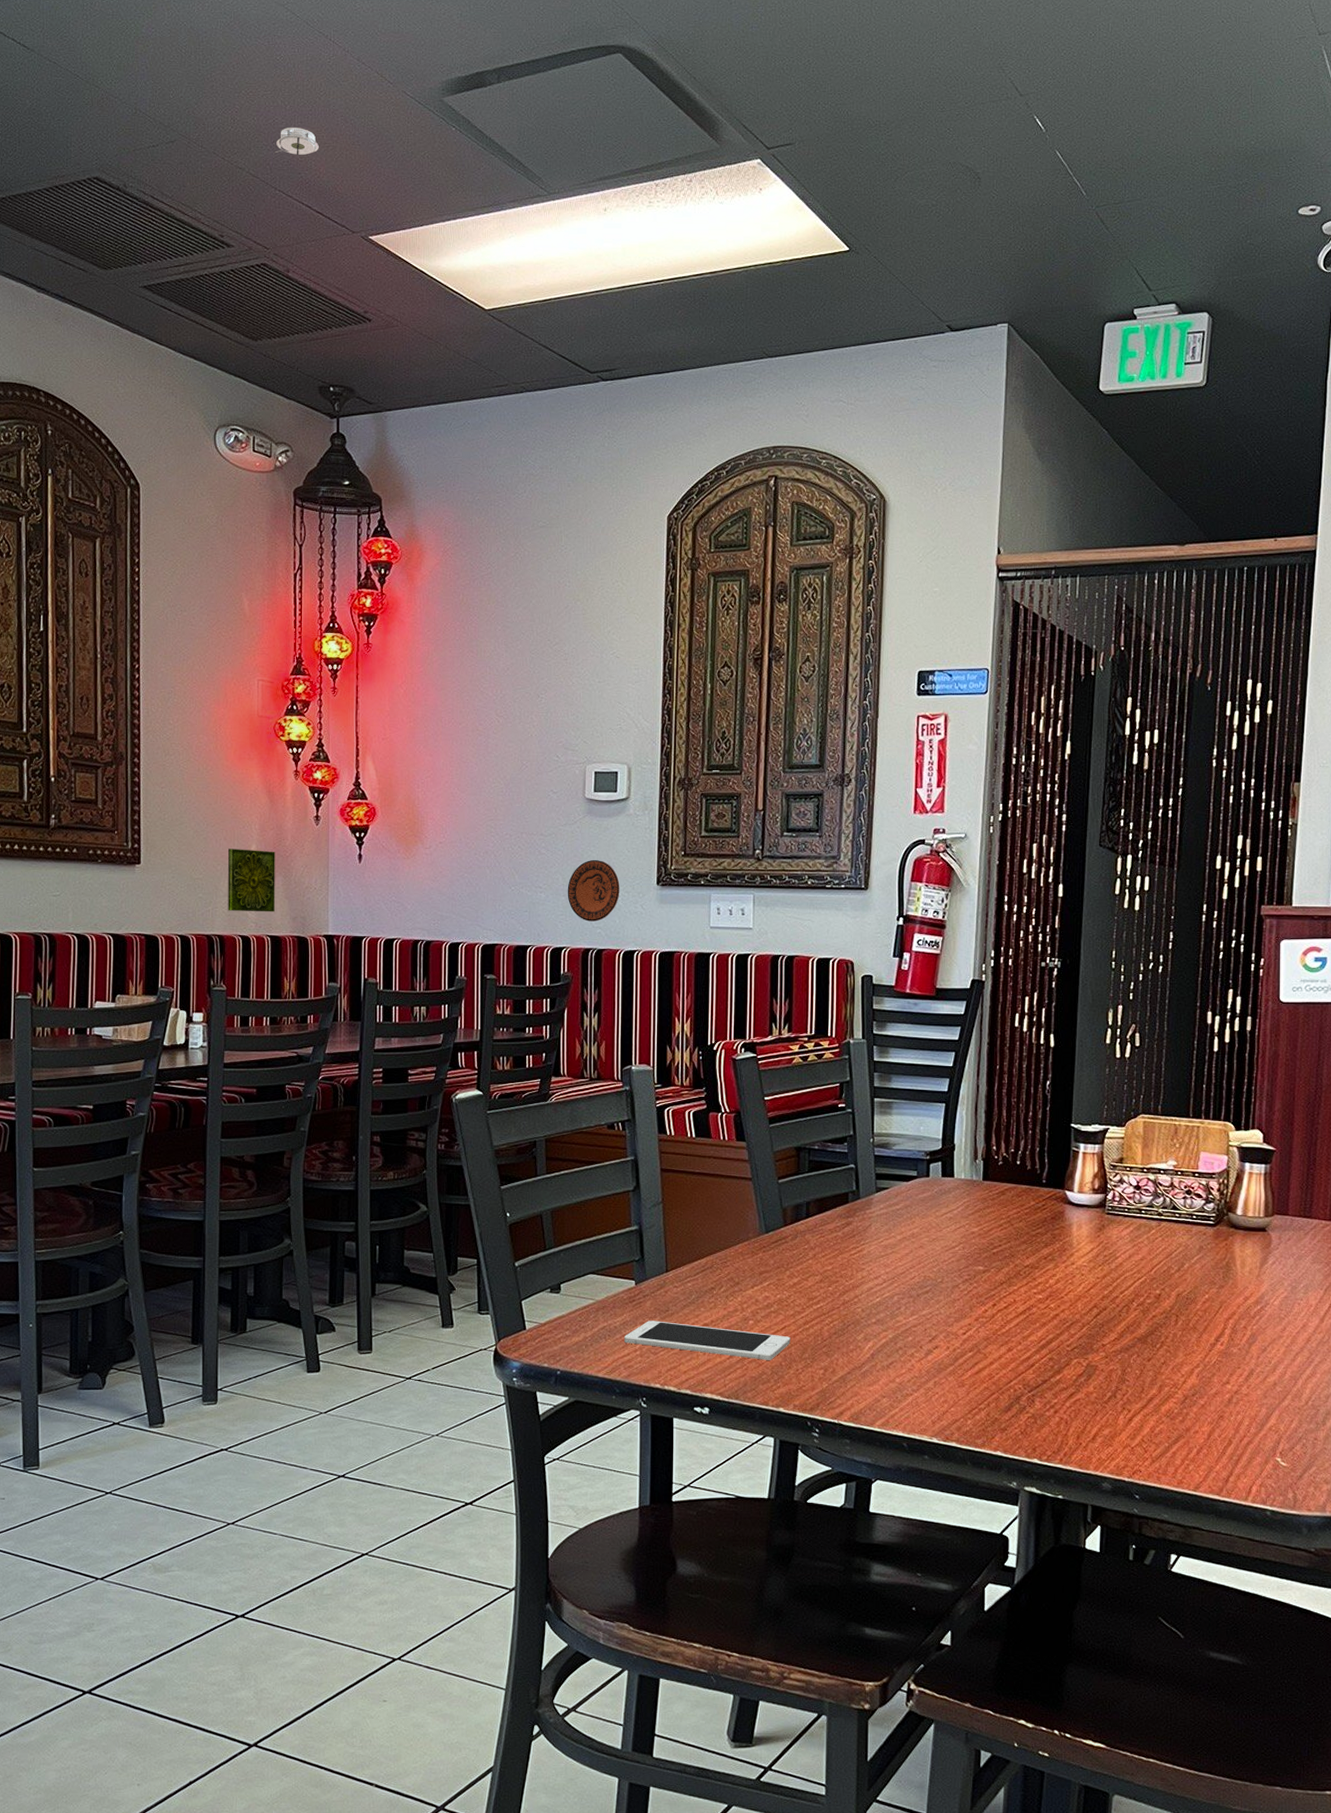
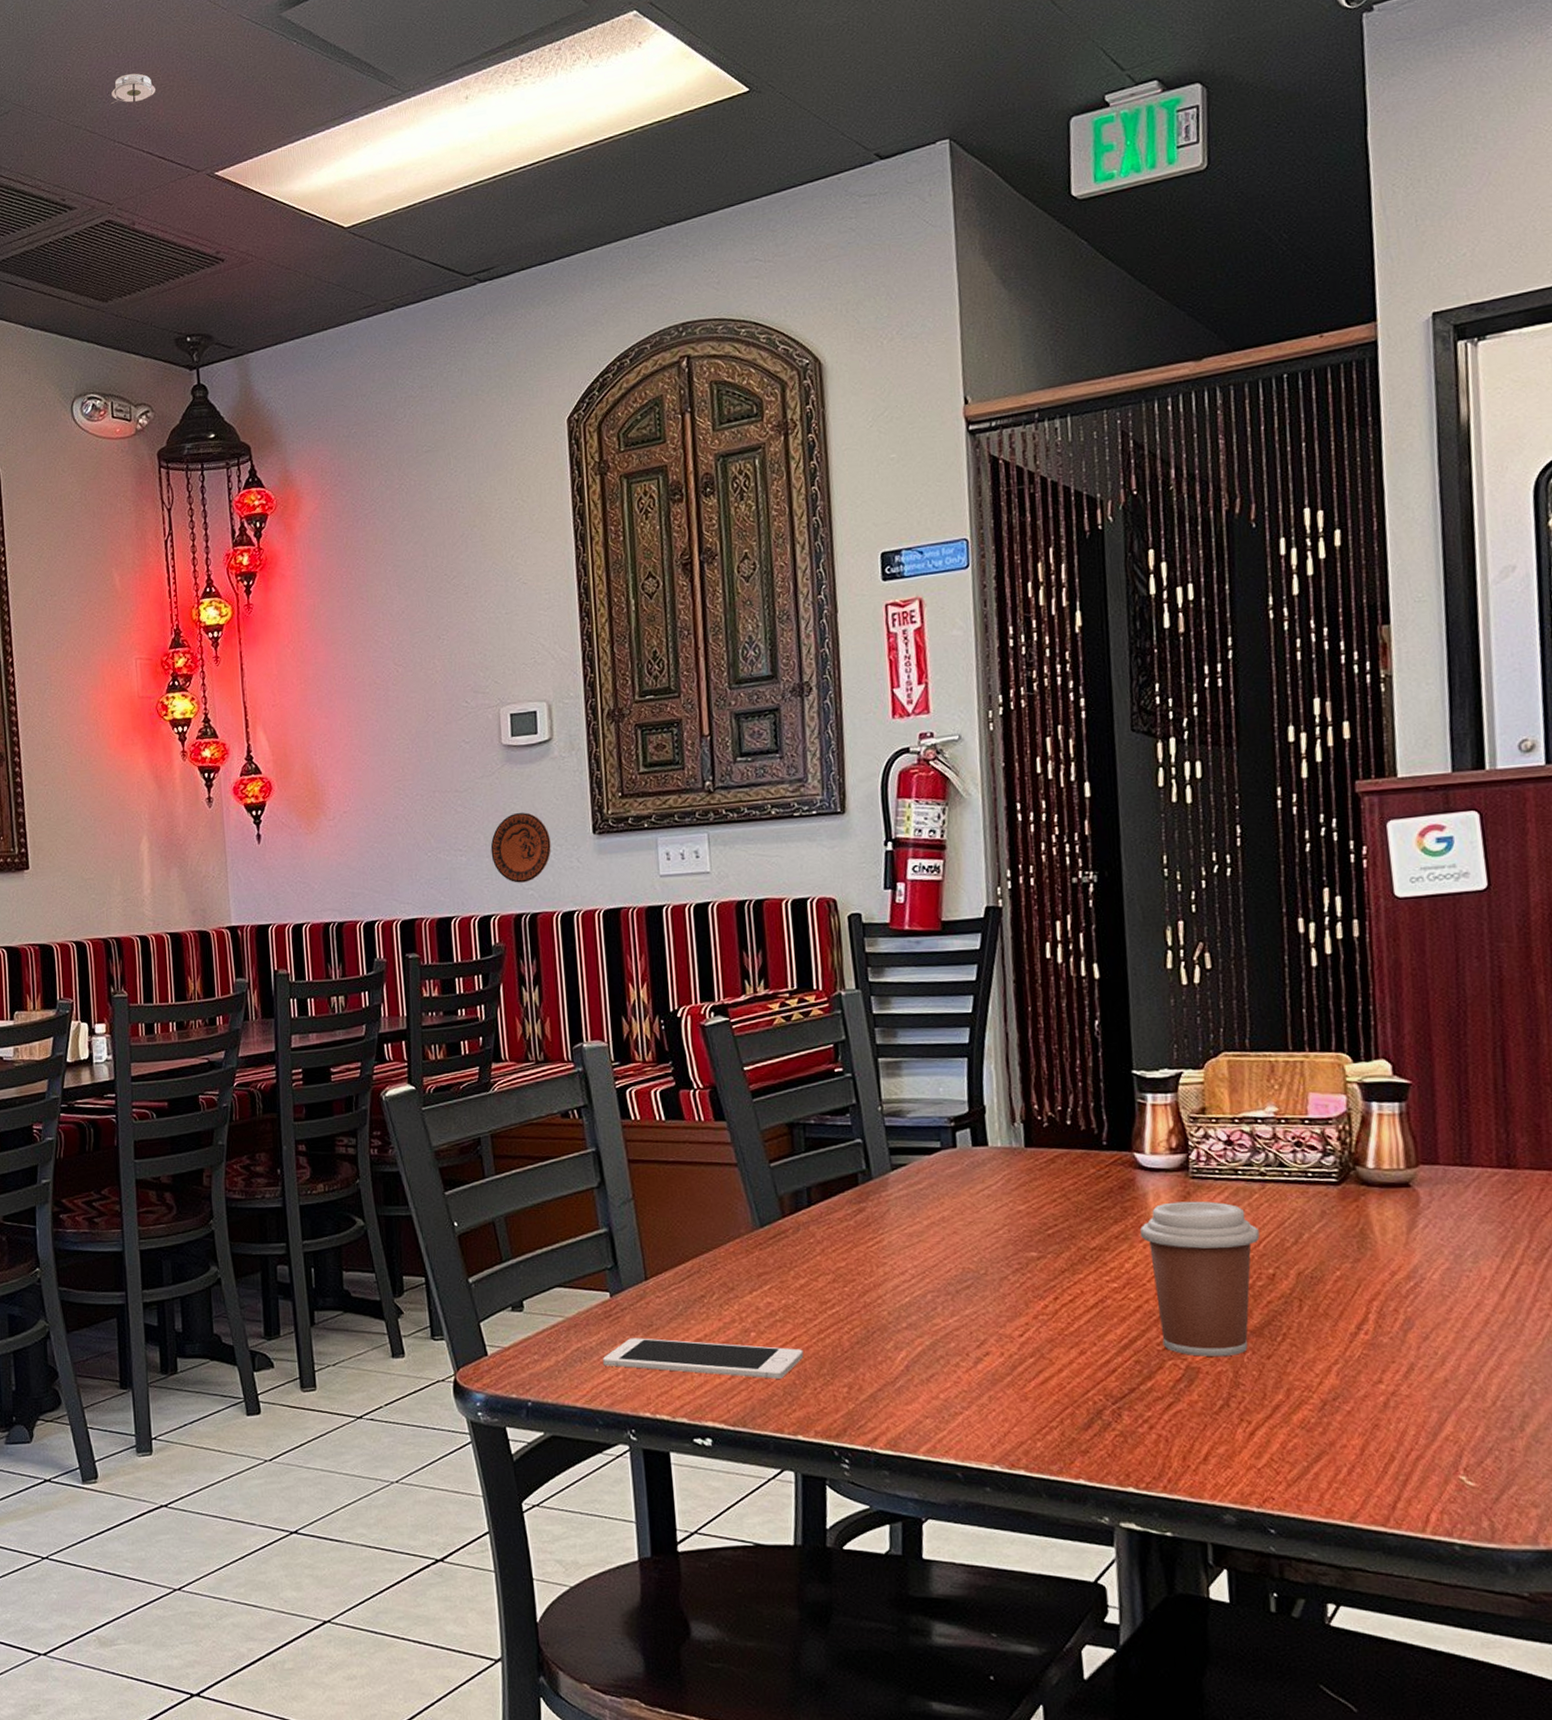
decorative tile: present [228,849,275,912] -> none [119,841,172,910]
coffee cup: none [1063,1232,1152,1358] -> present [1140,1201,1260,1357]

